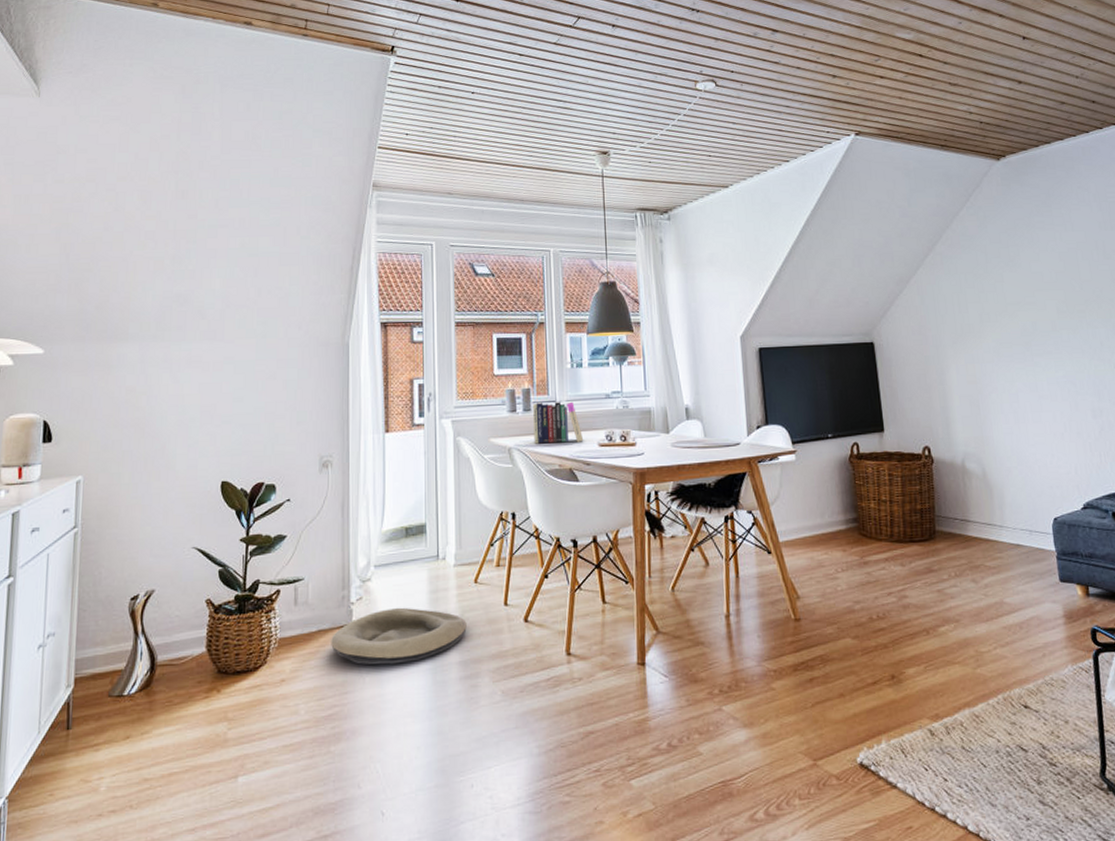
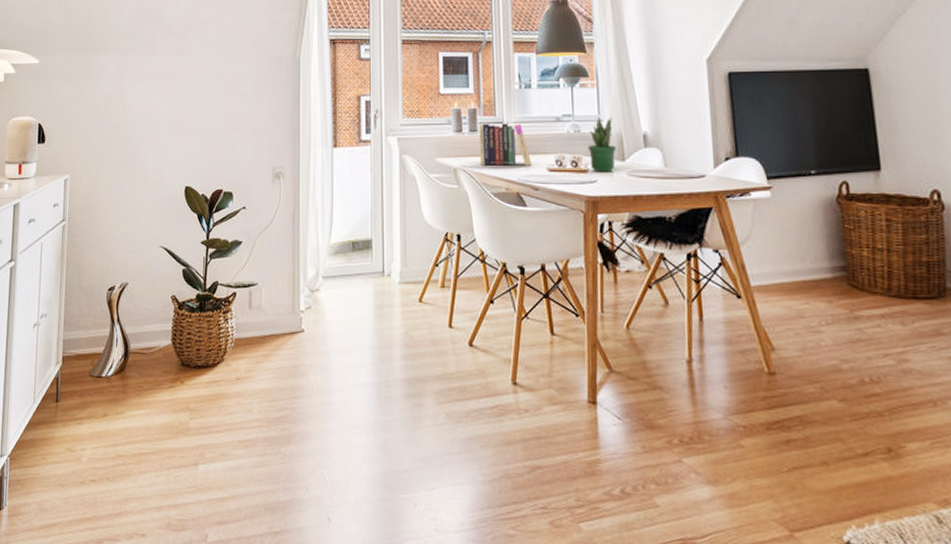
dog bed: present [331,607,467,665] -> none [282,319,411,375]
planter: none [635,391,661,445] -> present [588,116,616,172]

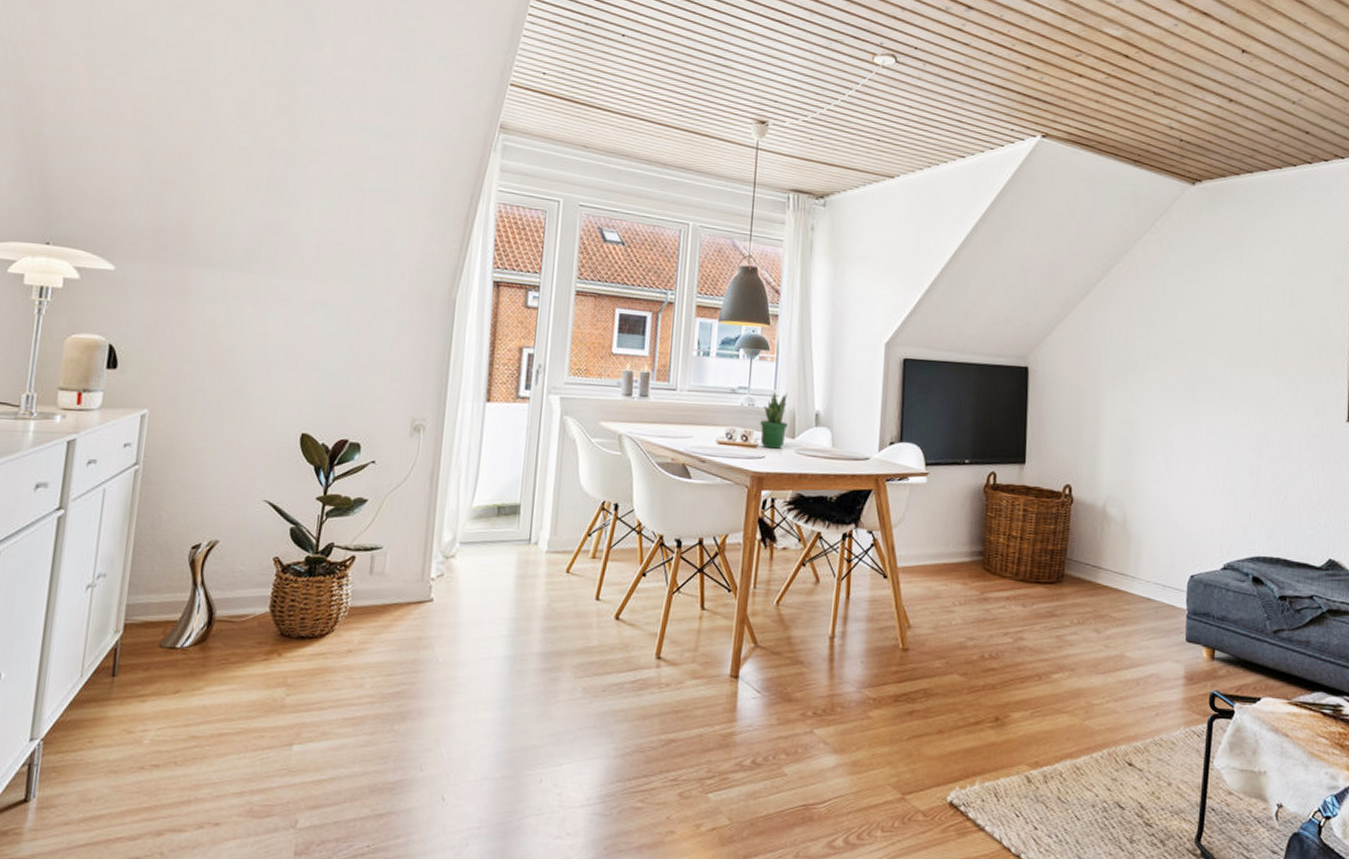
books: present [479,123,532,166] -> none [647,389,702,437]

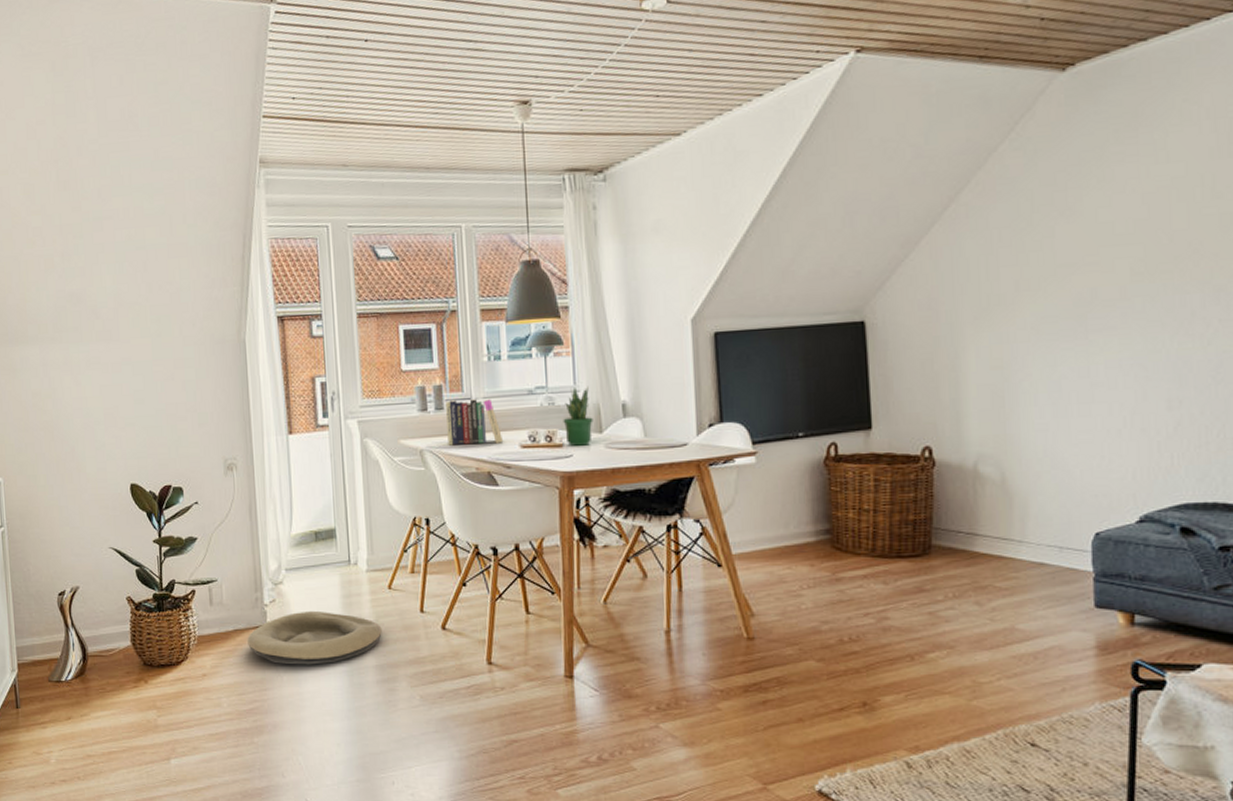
dog bed: none [405,589,554,648] -> present [247,610,382,665]
books: none [647,389,702,437] -> present [446,398,504,446]

